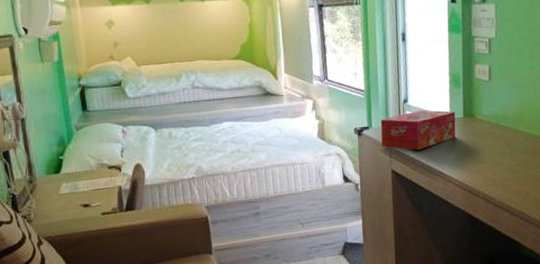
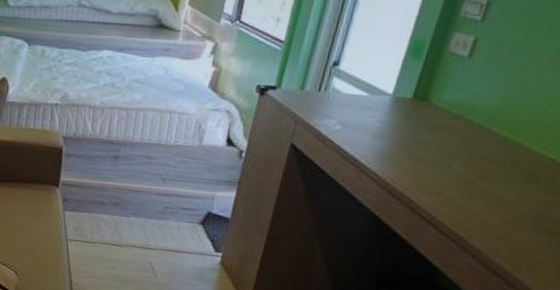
tissue box: present [380,110,456,150] -> none [287,78,403,127]

